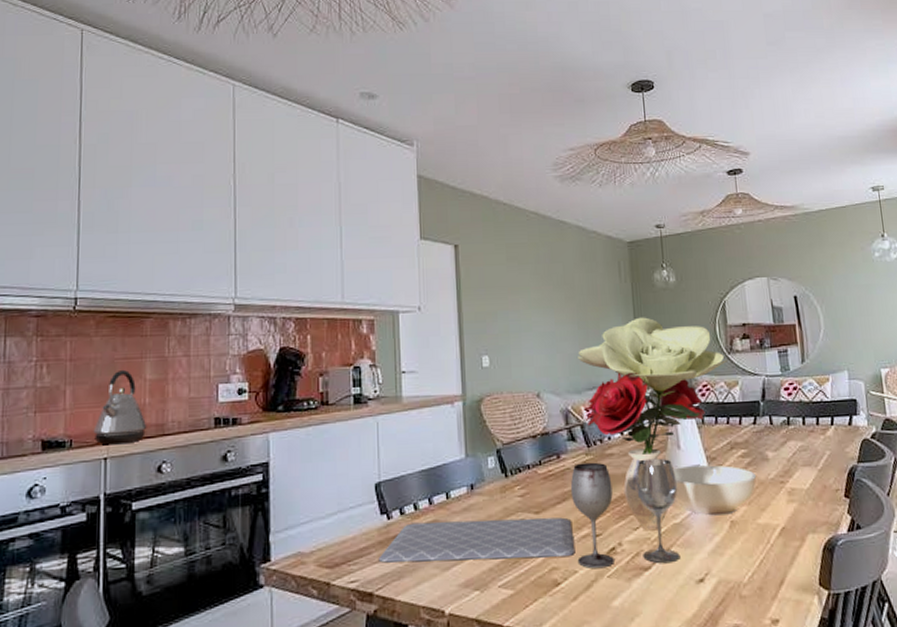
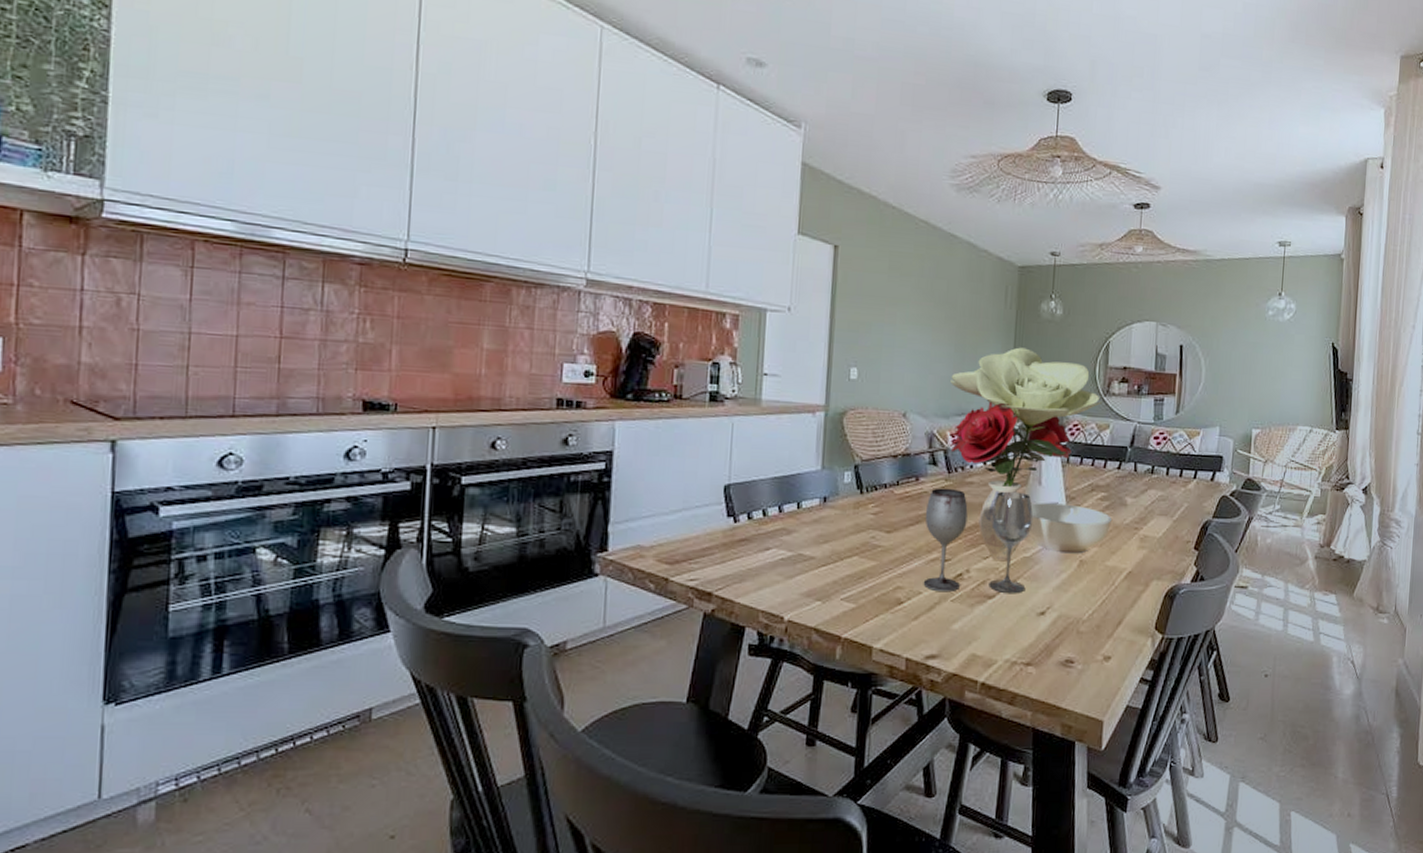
kettle: present [93,369,147,445] -> none [421,334,482,415]
placemat: present [378,517,575,563] -> none [721,528,923,578]

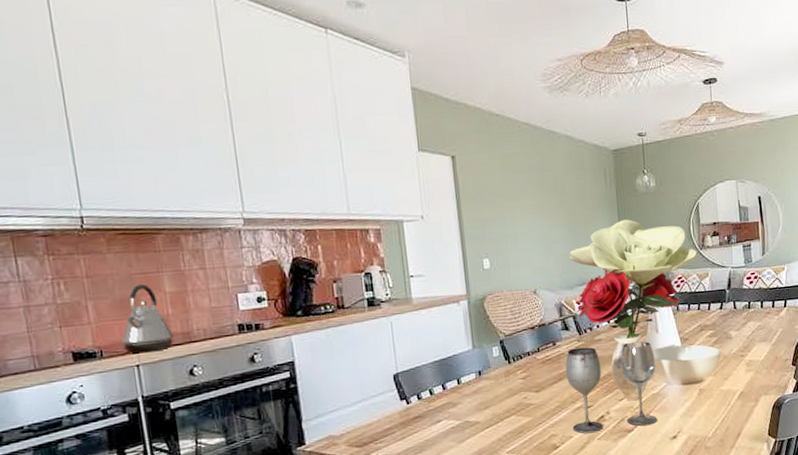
kettle: none [421,334,482,415] -> present [121,283,174,354]

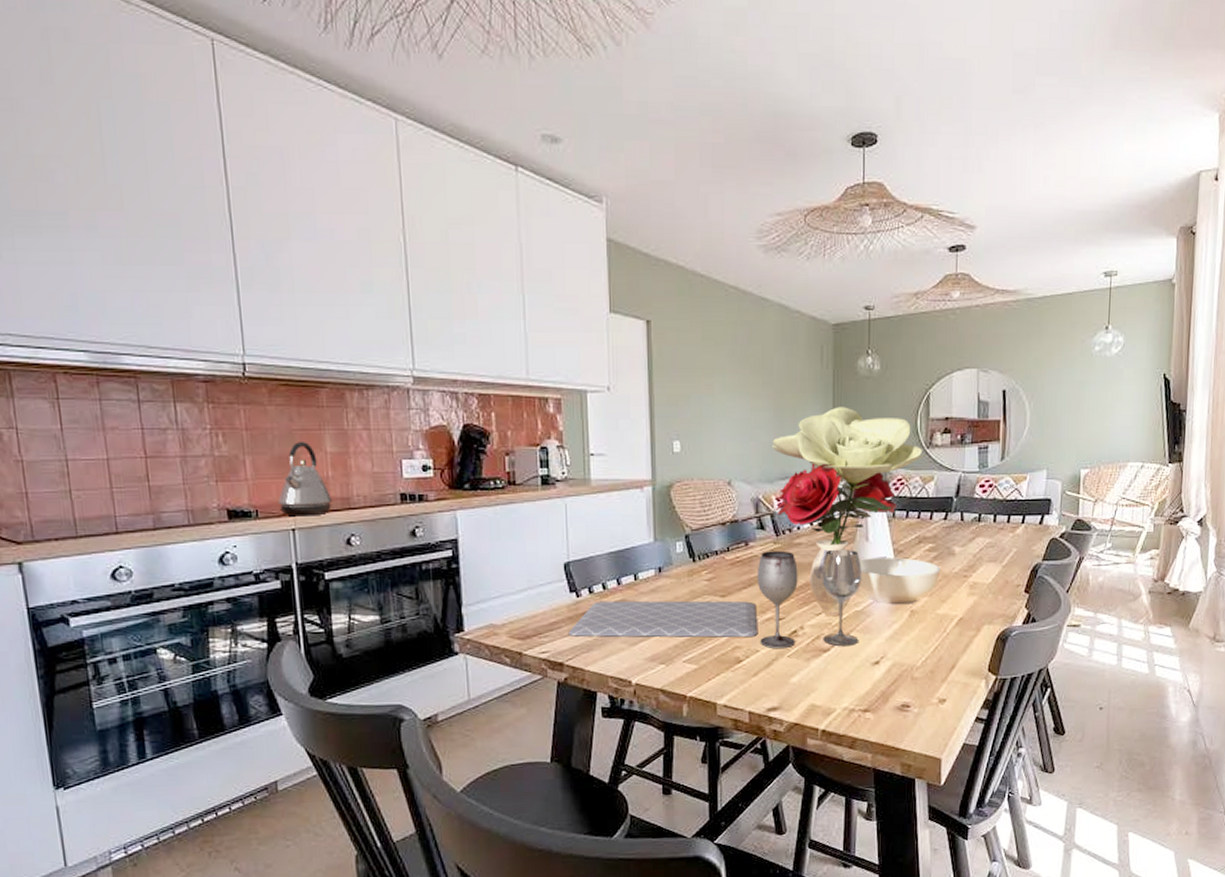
placemat: none [401,394,571,440] -> present [568,600,758,638]

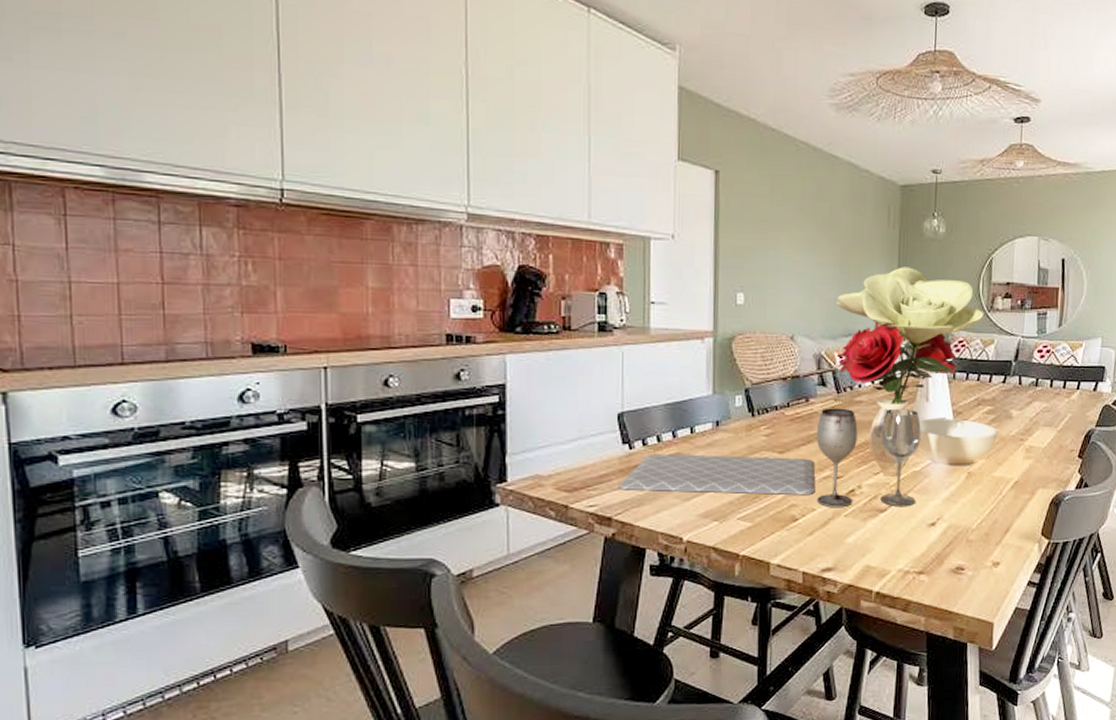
kettle: present [278,441,333,517] -> none [310,274,371,354]

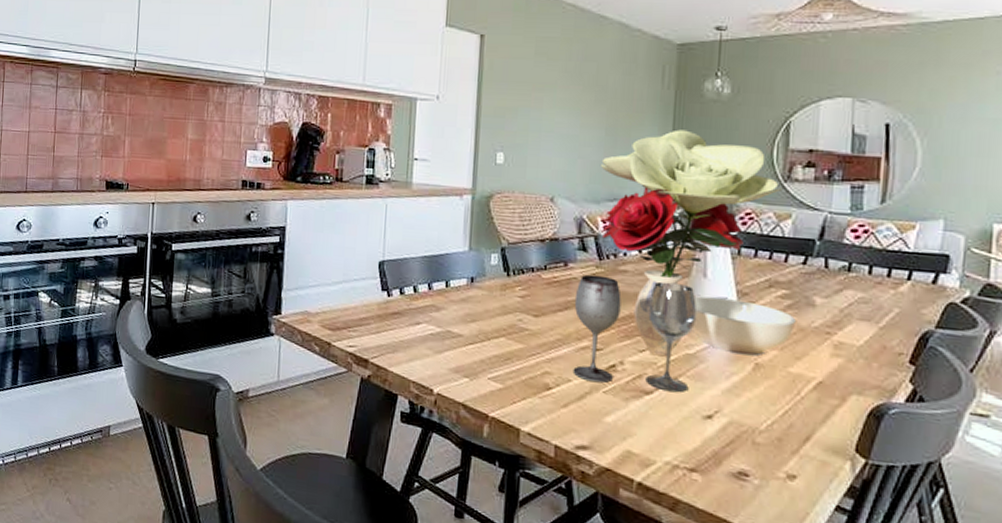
placemat: present [618,454,816,496] -> none [376,303,572,365]

